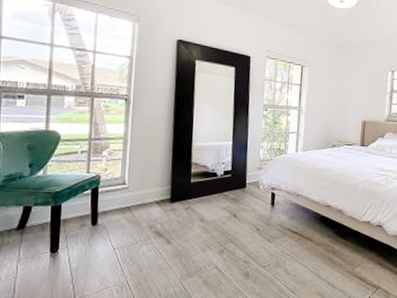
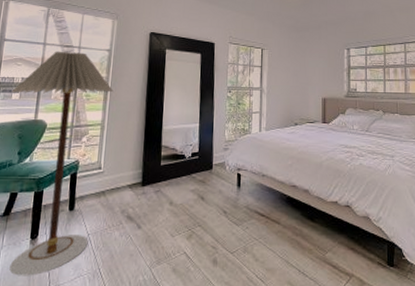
floor lamp: none [15,54,137,288] -> present [9,51,114,276]

